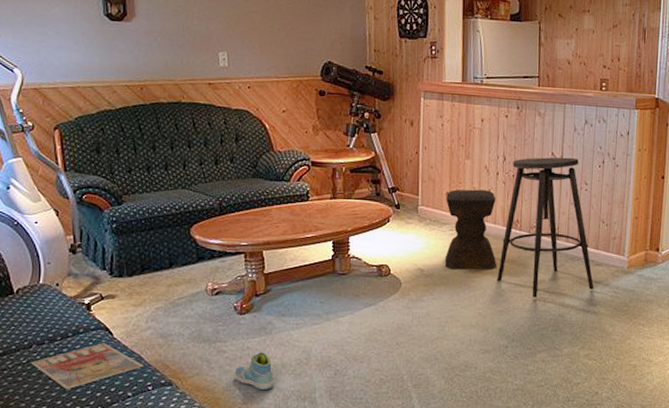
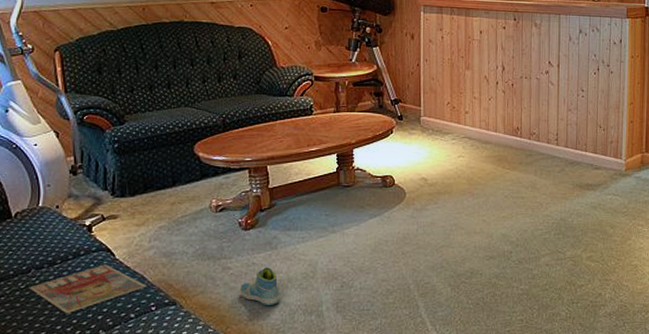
stool: present [445,189,497,269] -> none [448,99,499,177]
stool: present [497,157,594,297] -> none [499,65,594,202]

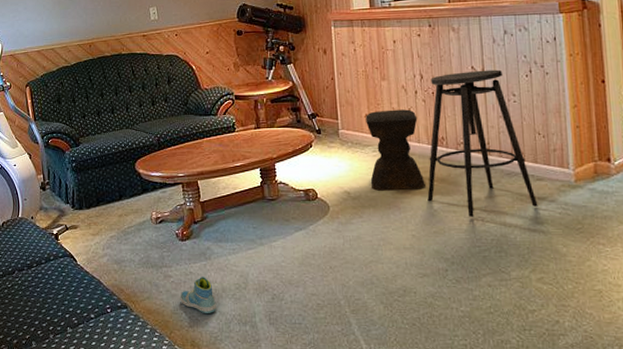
magazine: present [28,264,146,314] -> none [14,269,102,311]
stool: none [448,99,499,177] -> present [366,109,425,190]
stool: none [499,65,594,202] -> present [427,69,538,217]

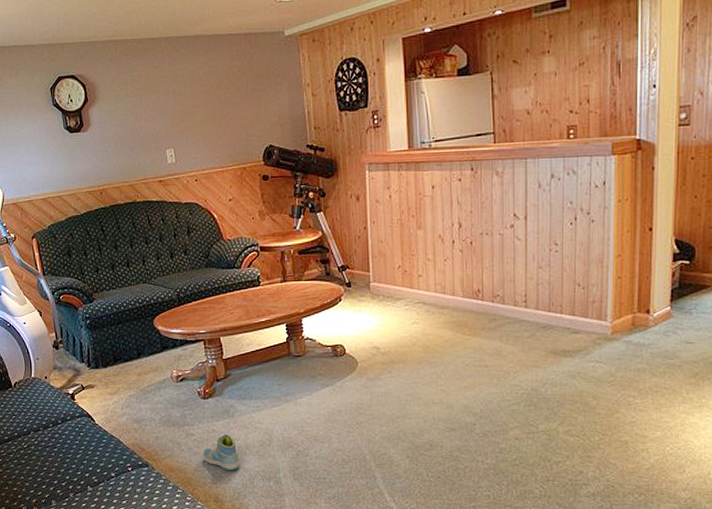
stool: present [366,109,425,190] -> none [399,260,458,345]
stool: present [427,69,538,217] -> none [459,217,572,371]

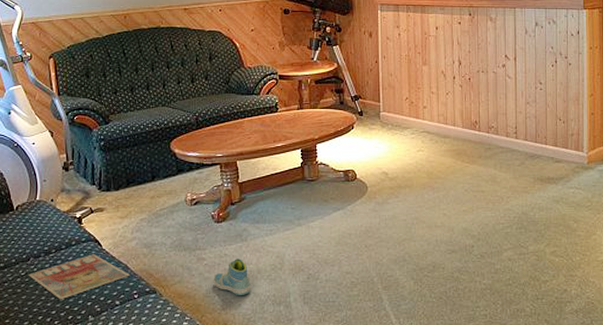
magazine: none [30,429,123,471] -> present [28,254,130,300]

